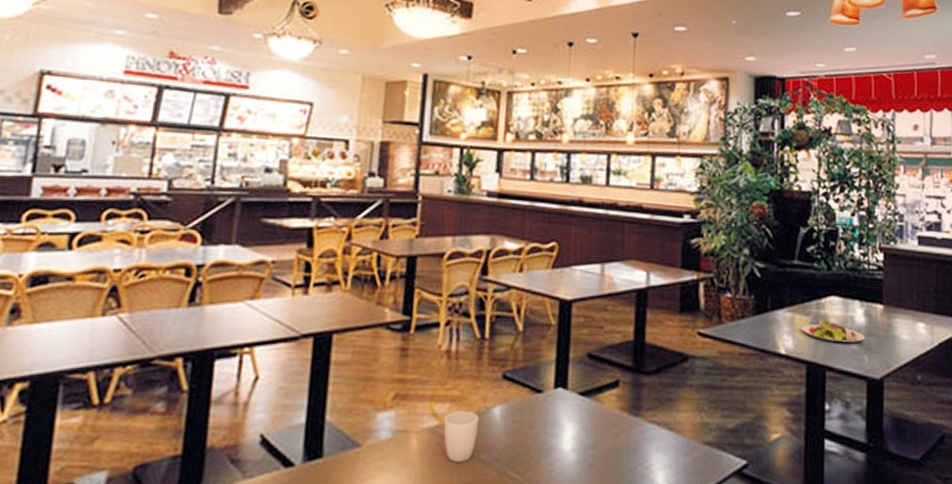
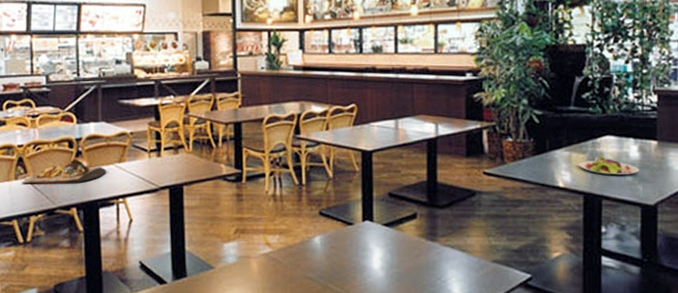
food tray: none [110,288,233,325] -> present [22,156,107,184]
cup: present [443,410,479,462] -> none [275,240,304,279]

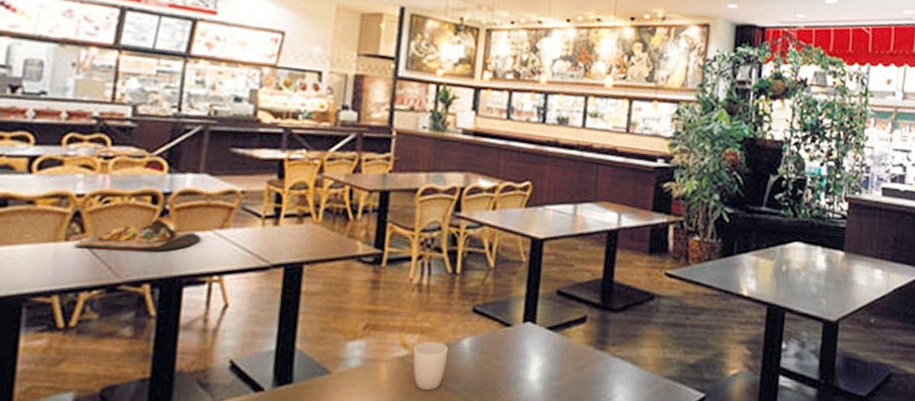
cup: none [275,240,304,279] -> present [413,341,449,390]
salad plate: present [578,155,639,176] -> none [764,262,825,287]

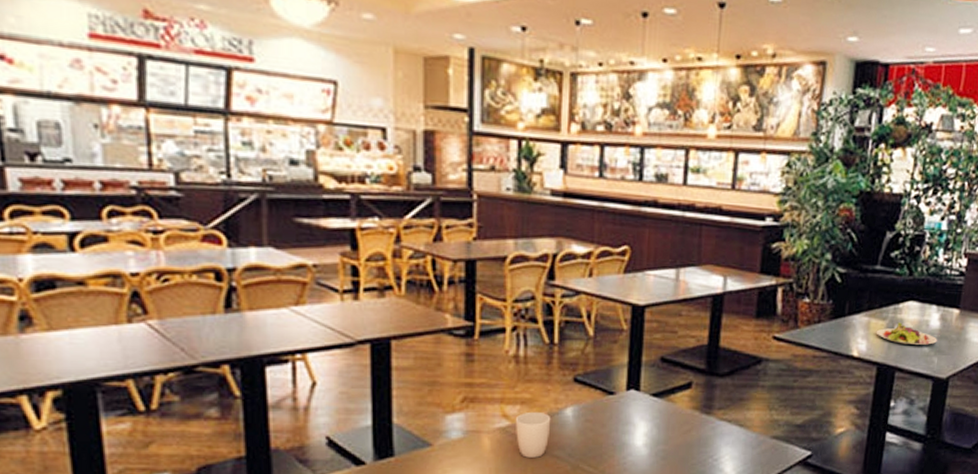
food tray: present [74,216,202,252] -> none [139,293,277,332]
salad plate: none [764,262,825,287] -> present [876,322,937,346]

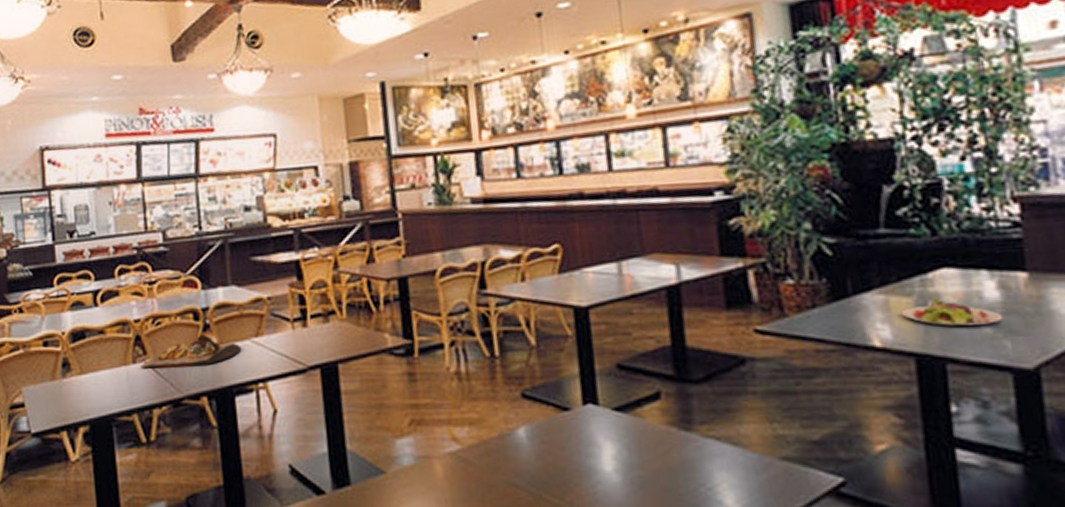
food tray: none [139,293,277,332] -> present [141,330,242,369]
cup: present [515,411,551,458] -> none [465,433,504,486]

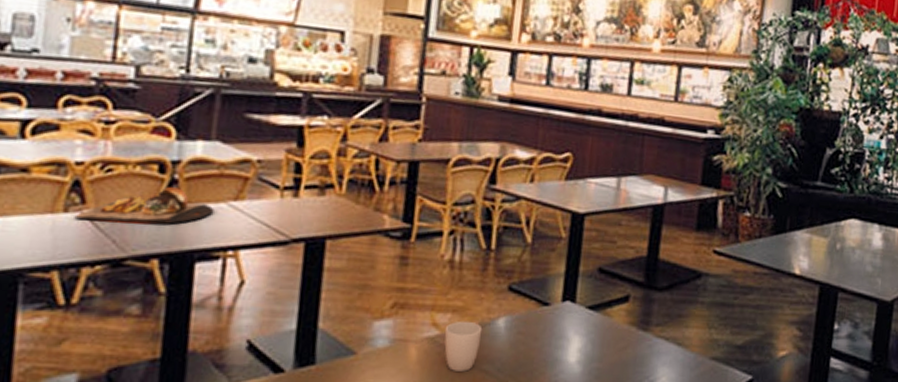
cup: none [465,433,504,486] -> present [444,320,483,372]
salad plate: present [900,297,1003,327] -> none [818,240,880,266]

